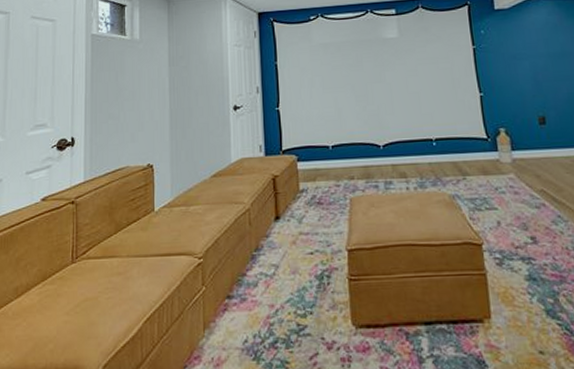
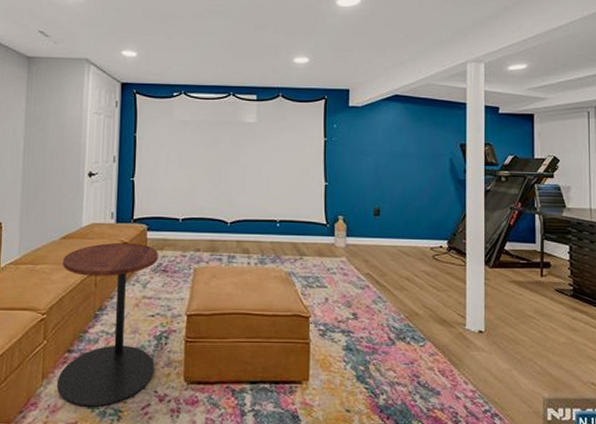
side table: none [215,175,319,360] -> present [56,242,158,408]

